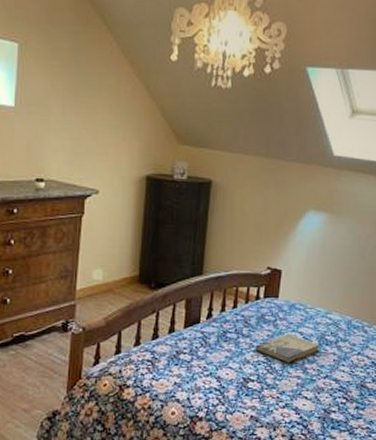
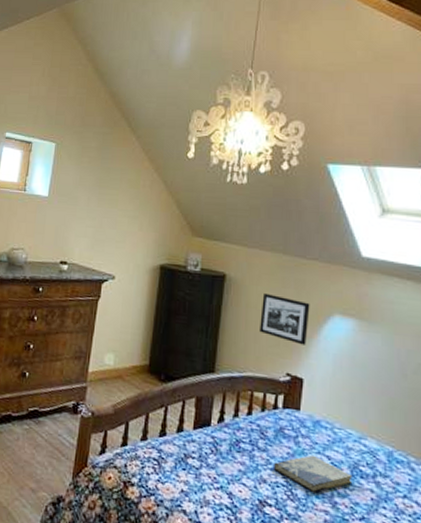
picture frame: none [244,195,289,240] -> present [259,292,310,345]

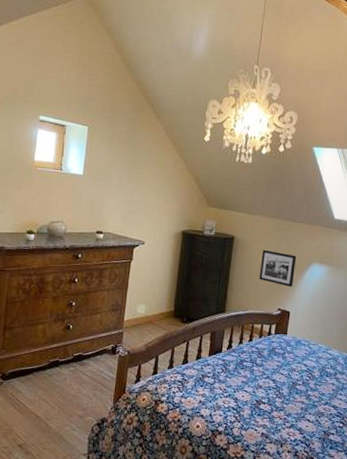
book: present [274,455,353,493] -> none [267,365,321,390]

